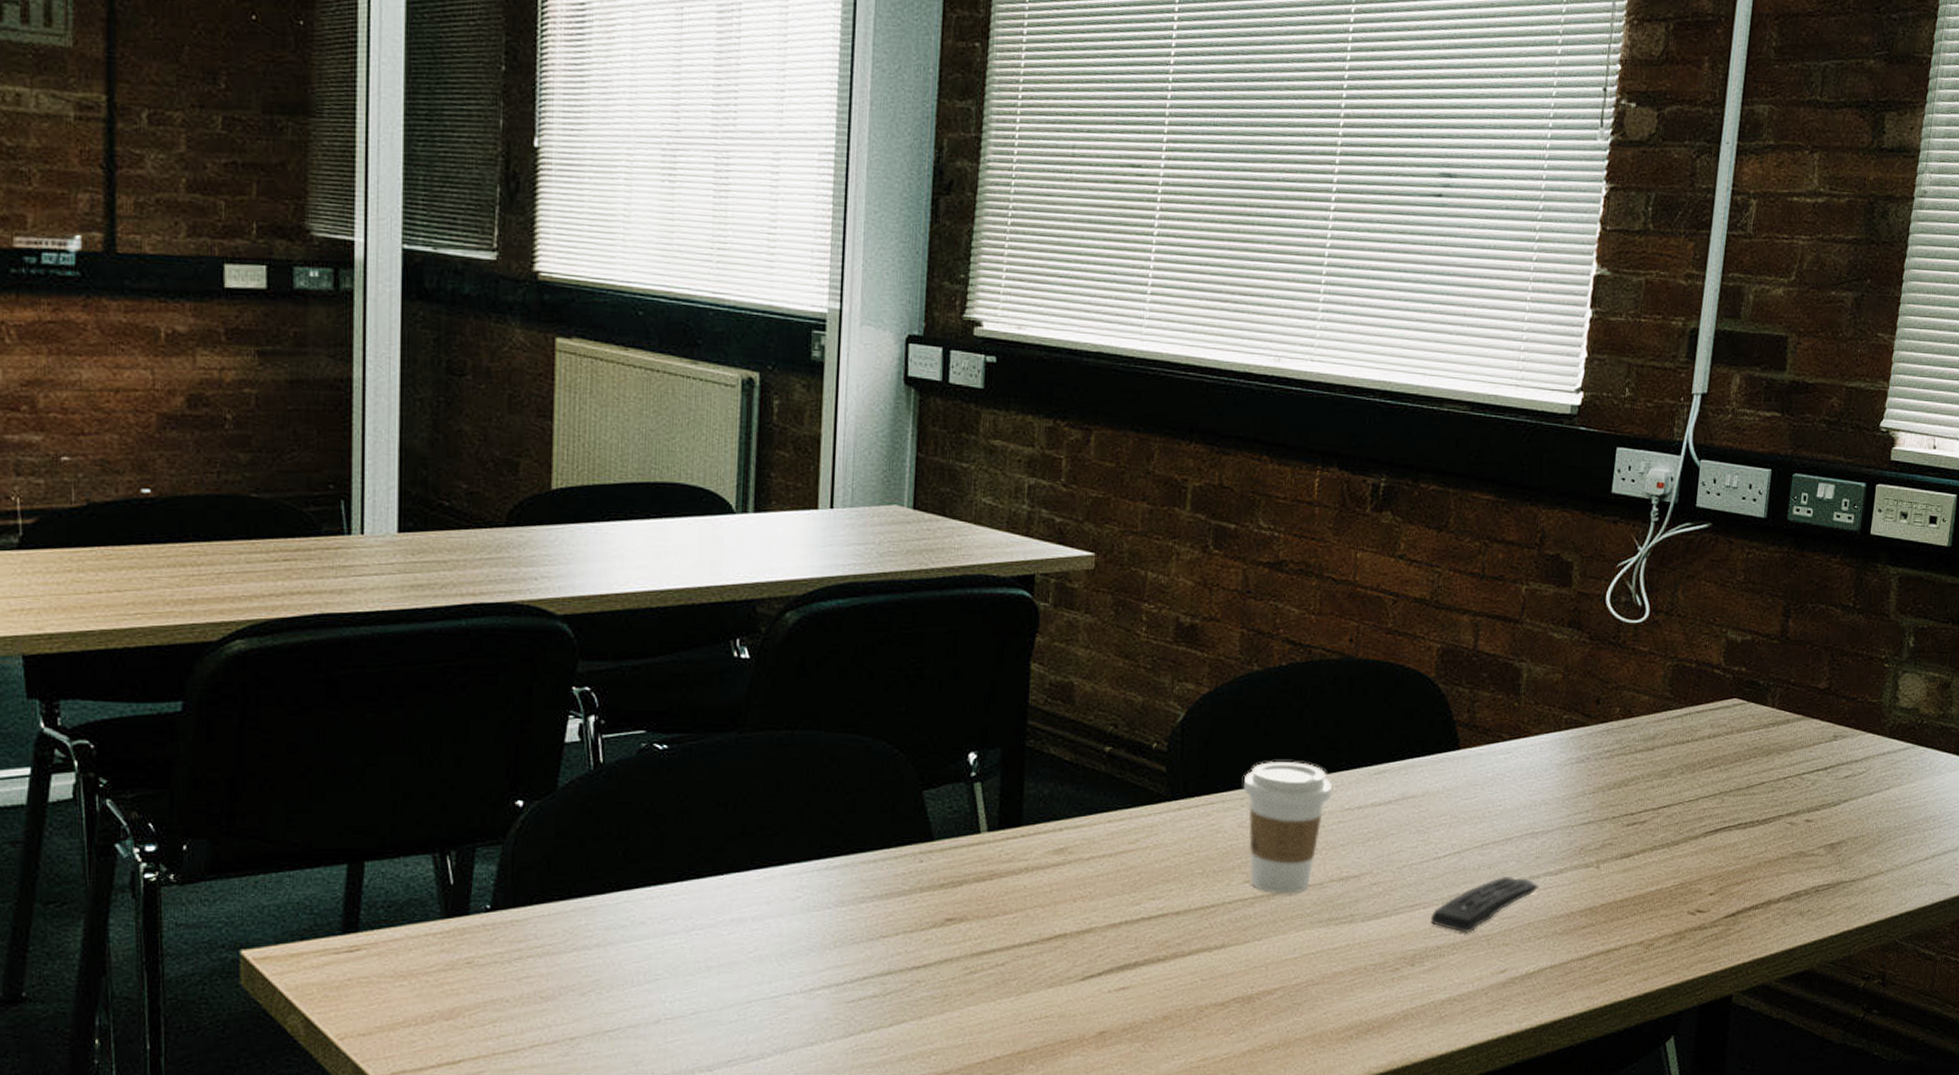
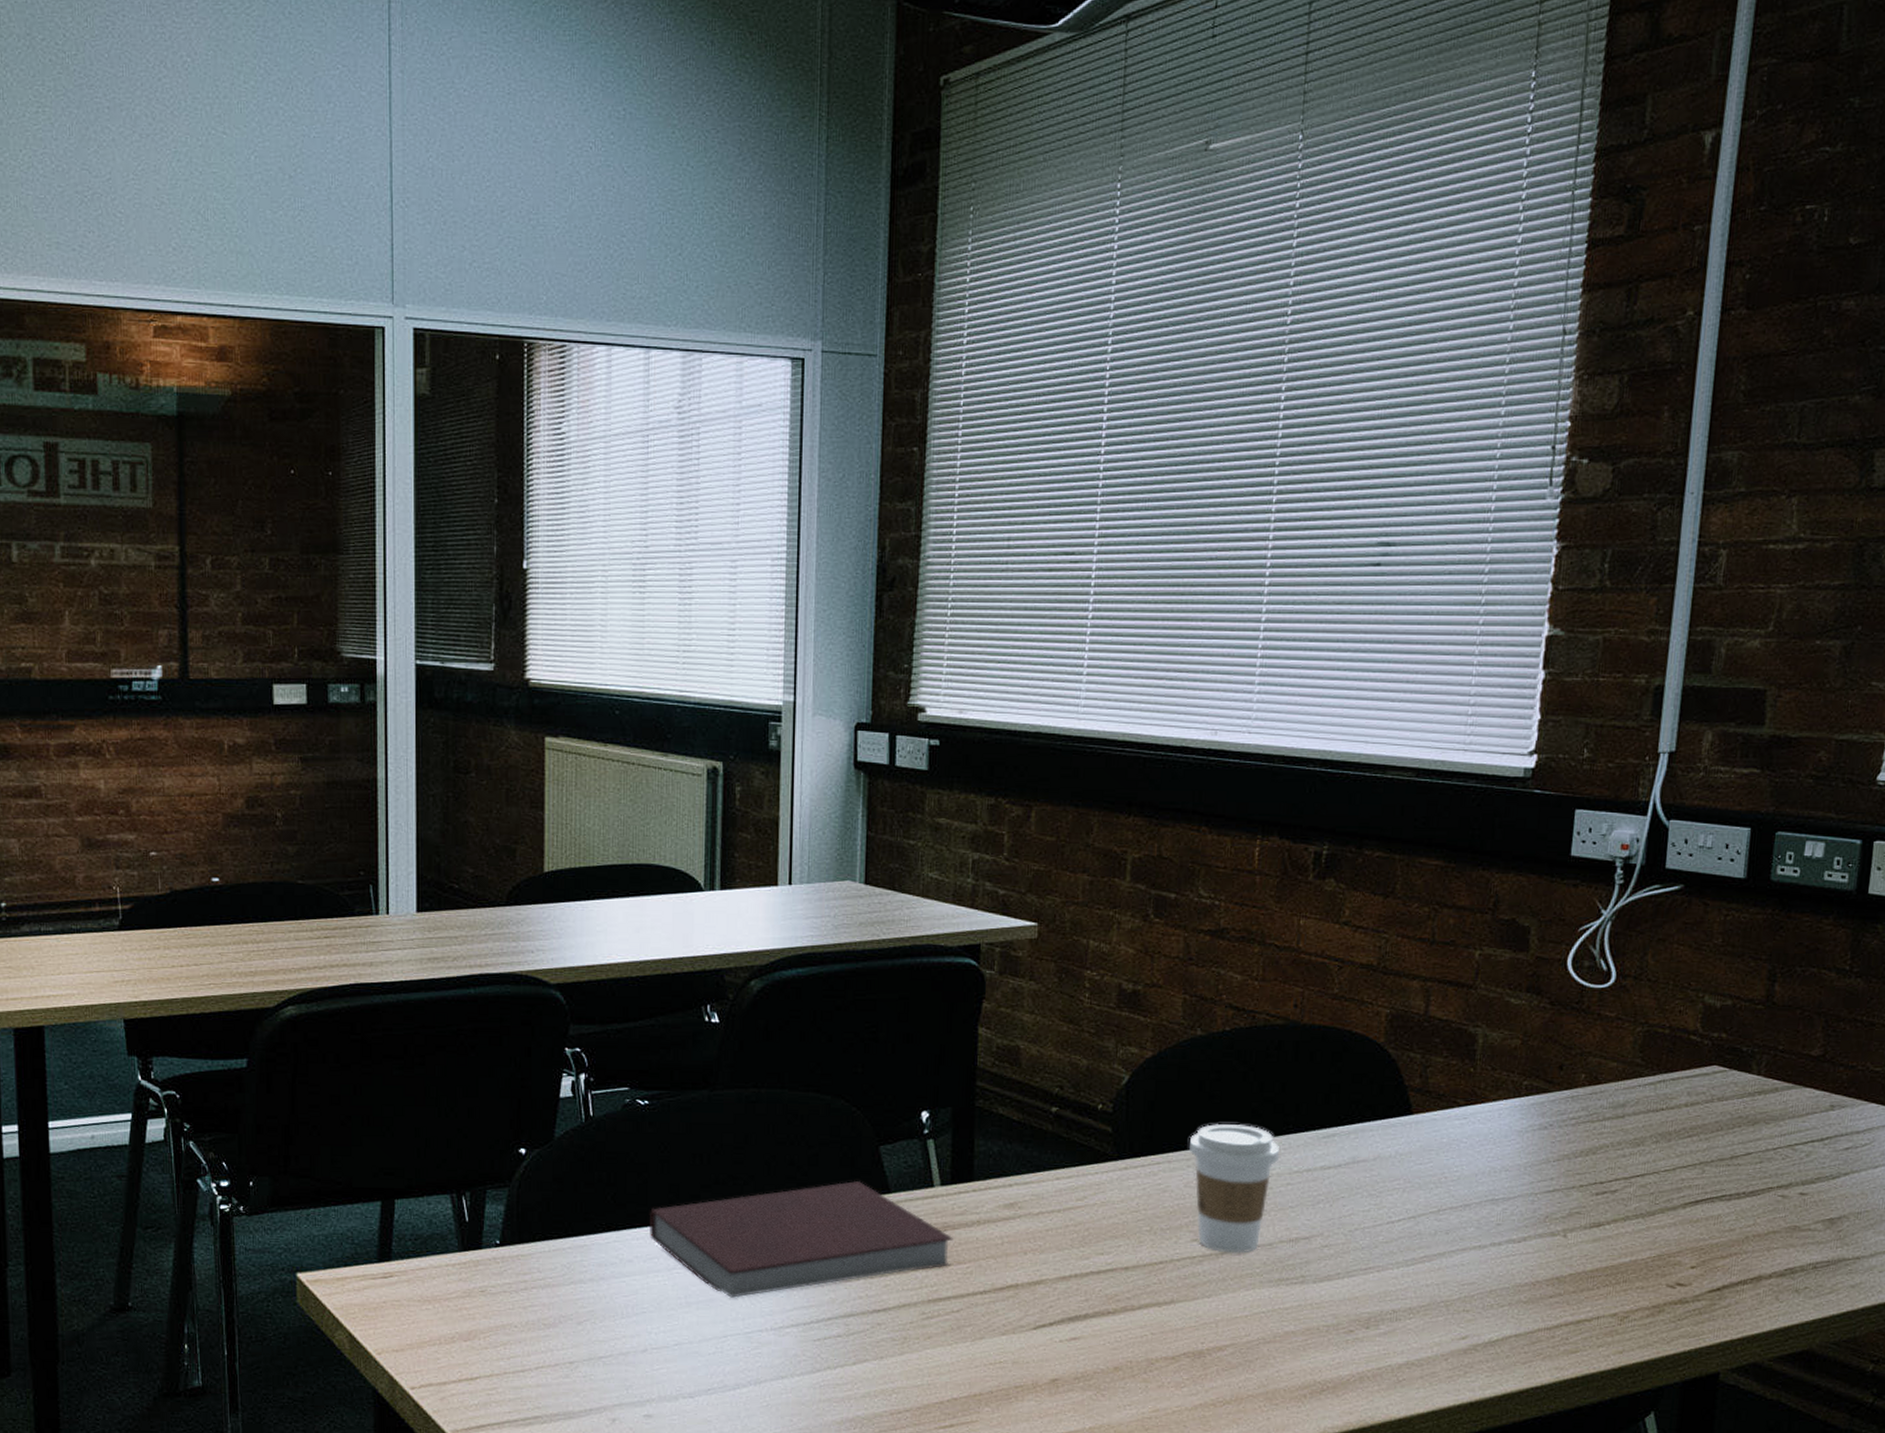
notebook: none [665,829,1000,959] -> present [649,1181,953,1298]
remote control: present [1431,877,1539,933] -> none [1386,1243,1500,1298]

